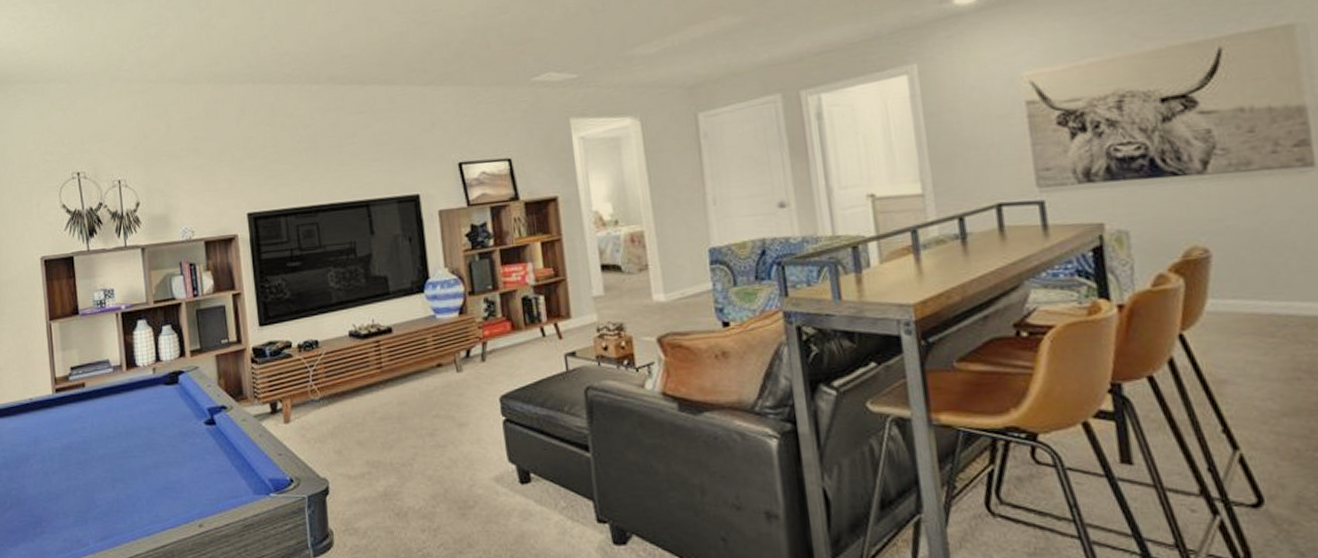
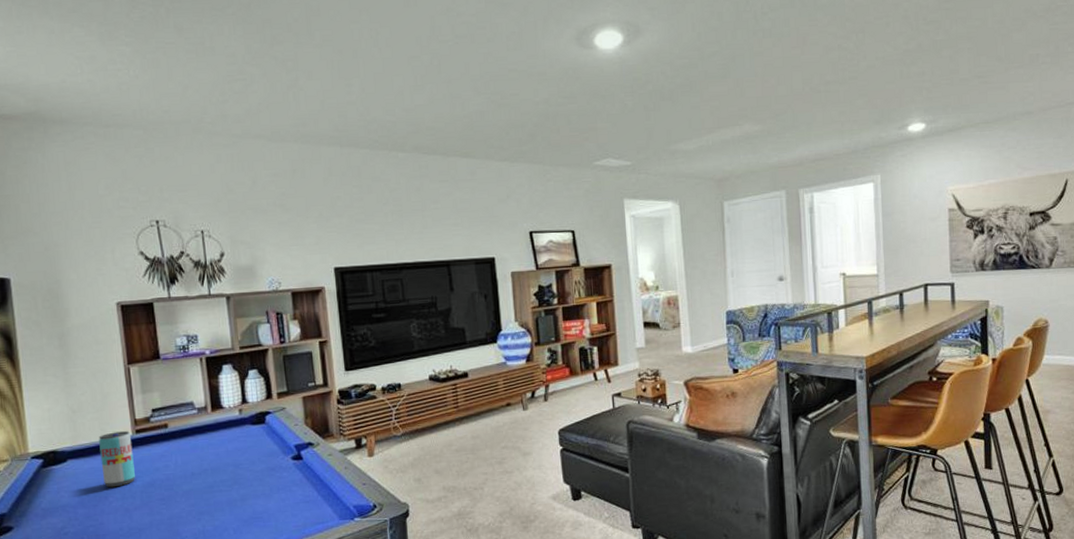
beverage can: none [22,390,55,449] -> present [99,431,136,488]

